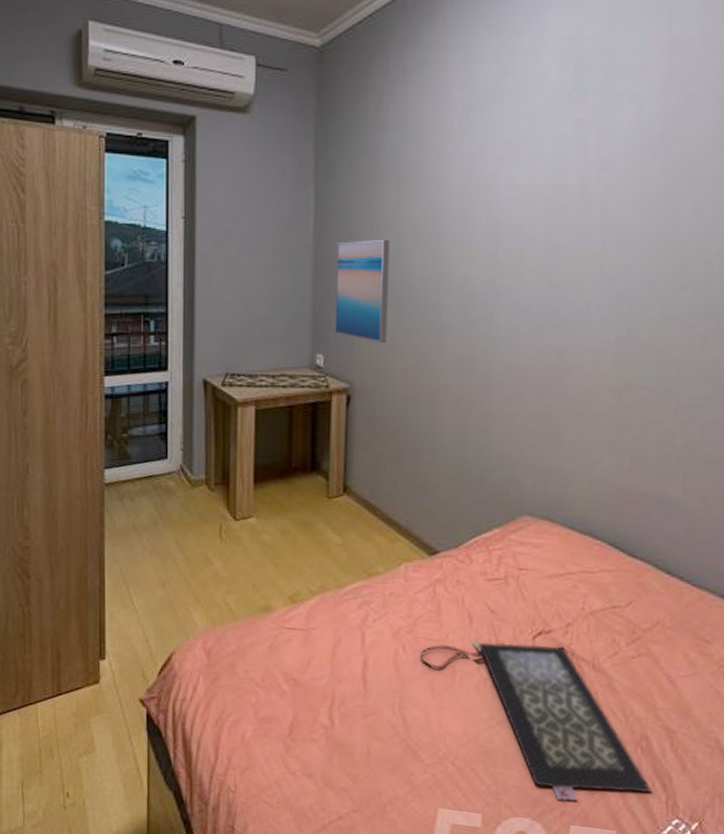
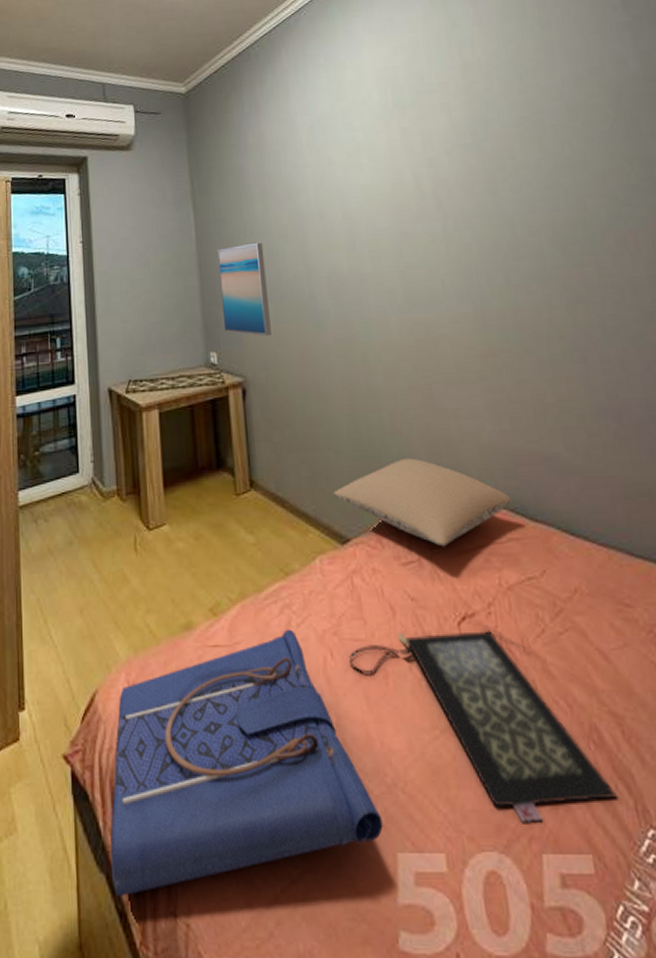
tote bag: none [178,622,429,810] -> present [110,629,383,897]
pillow: none [429,482,613,570] -> present [333,458,512,547]

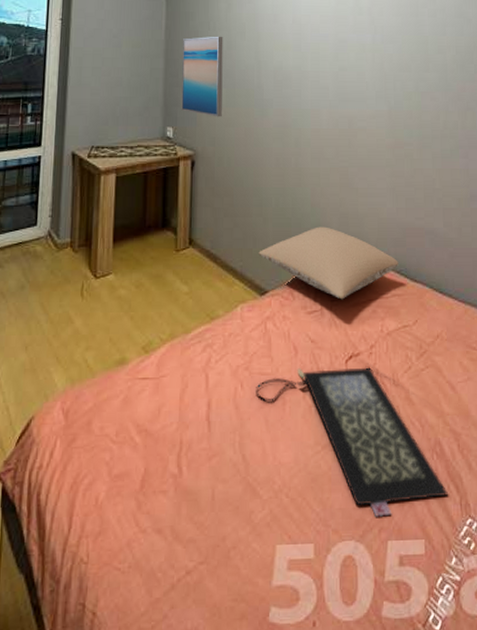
tote bag: present [110,629,383,897] -> none [29,364,267,594]

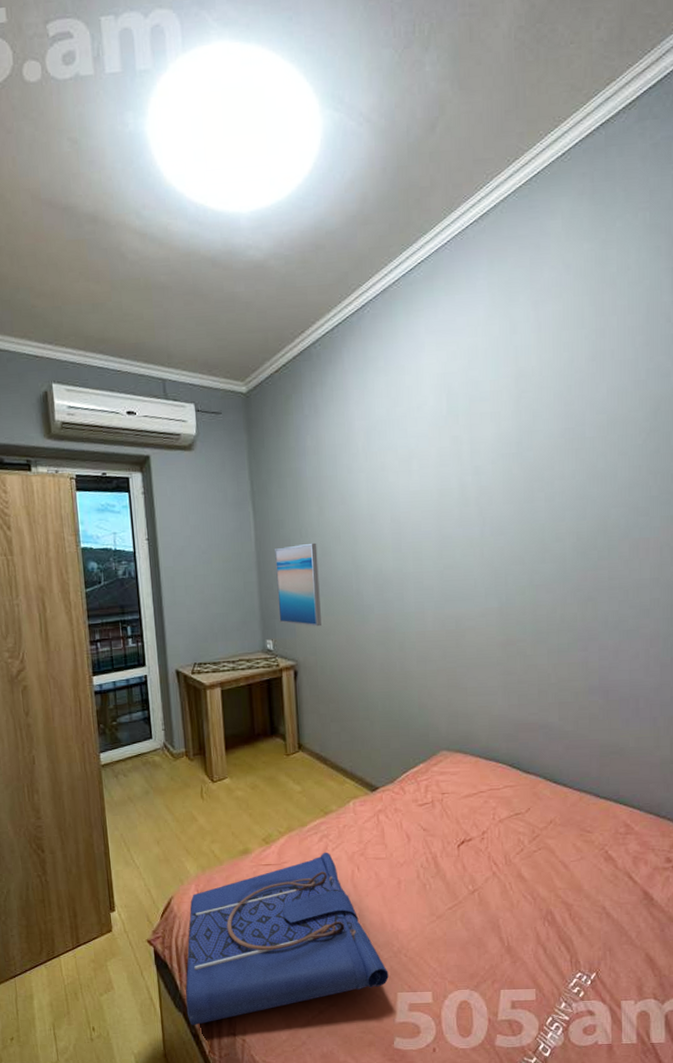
tote bag: none [29,364,267,594] -> present [185,852,389,1026]
clutch bag: present [256,367,449,518] -> none [372,850,560,973]
pillow: present [259,226,398,300] -> none [367,726,510,793]

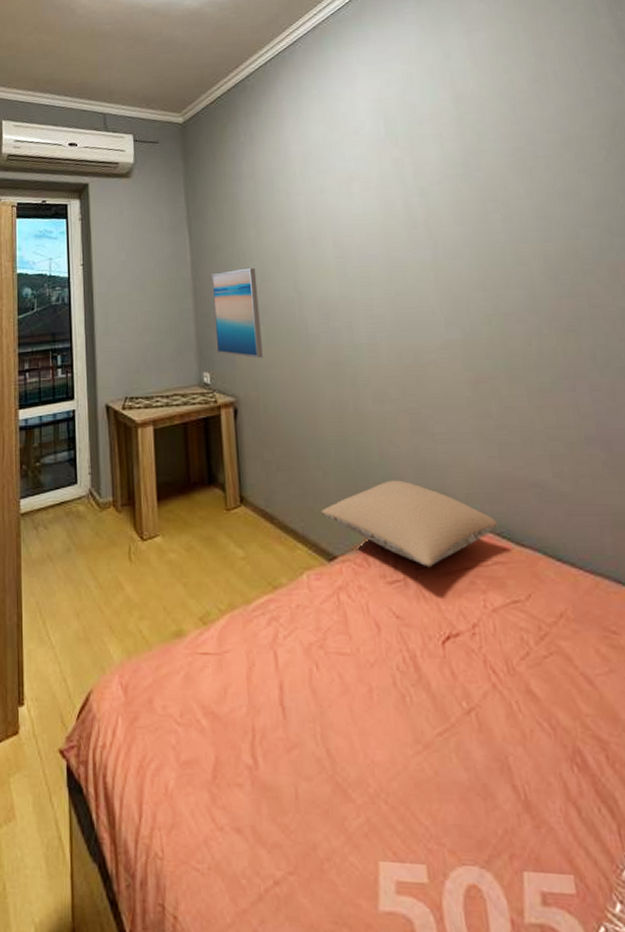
tote bag: present [185,852,389,1026] -> none [102,640,365,887]
pillow: none [367,726,510,793] -> present [321,480,498,568]

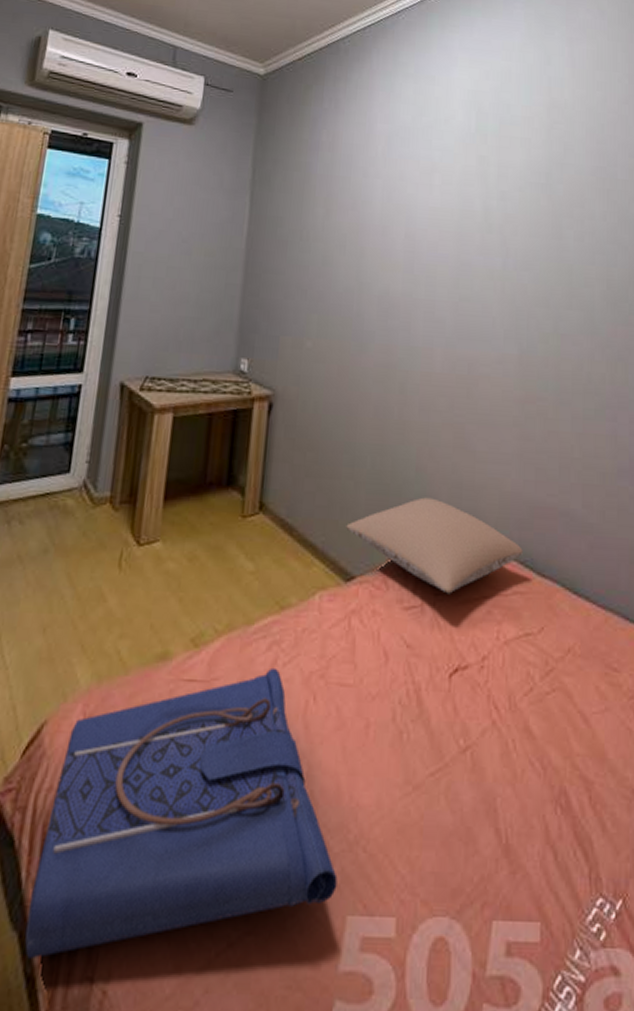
tote bag: none [102,640,365,887] -> present [24,667,338,959]
wall art: present [211,267,263,359] -> none [260,248,318,350]

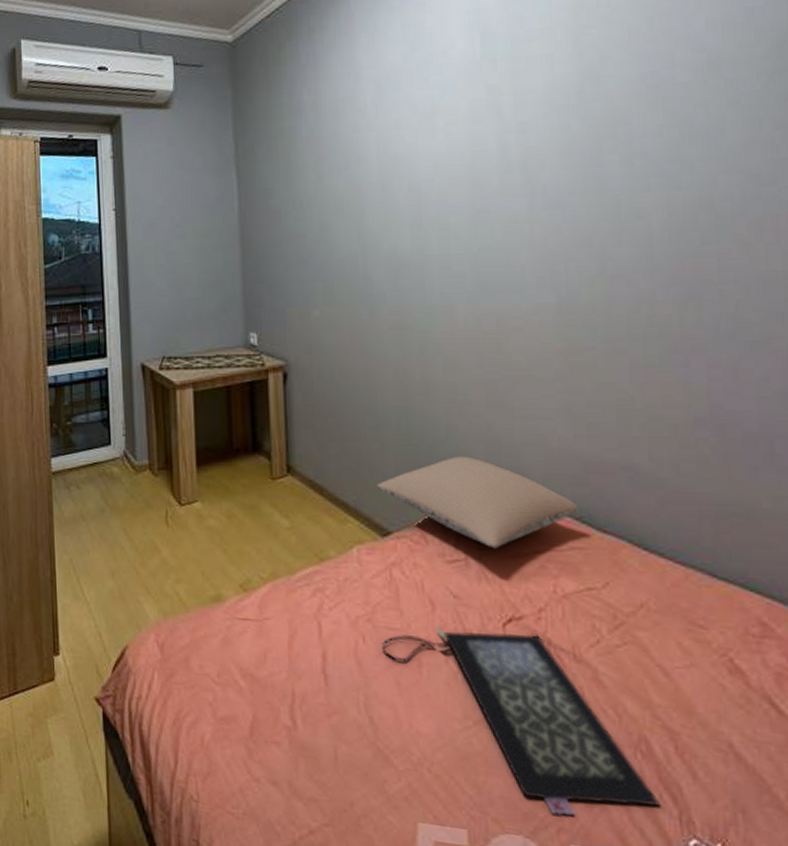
tote bag: present [24,667,338,959] -> none [138,611,405,821]
clutch bag: none [332,679,575,889] -> present [382,625,662,816]

